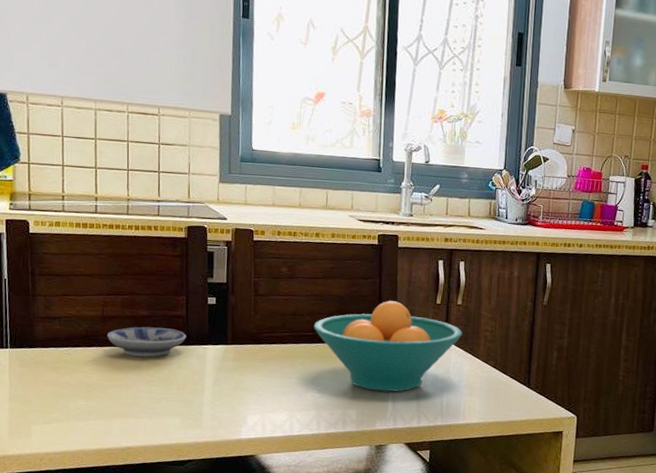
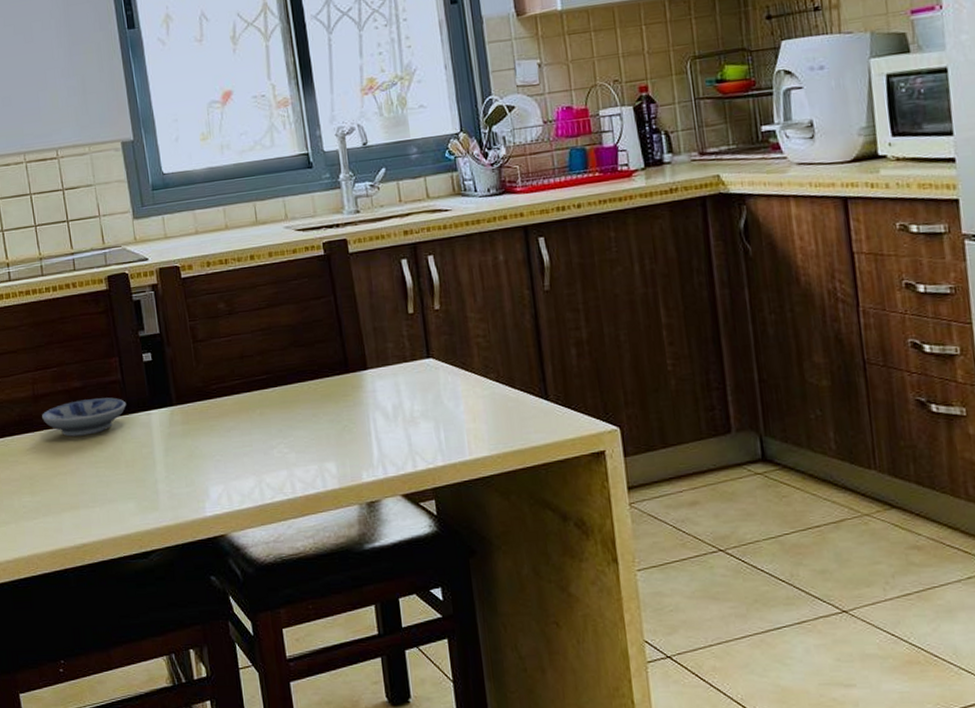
fruit bowl: present [313,301,462,392] -> none [266,319,448,435]

